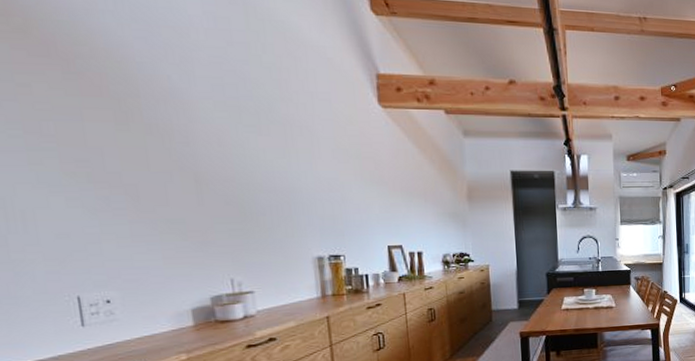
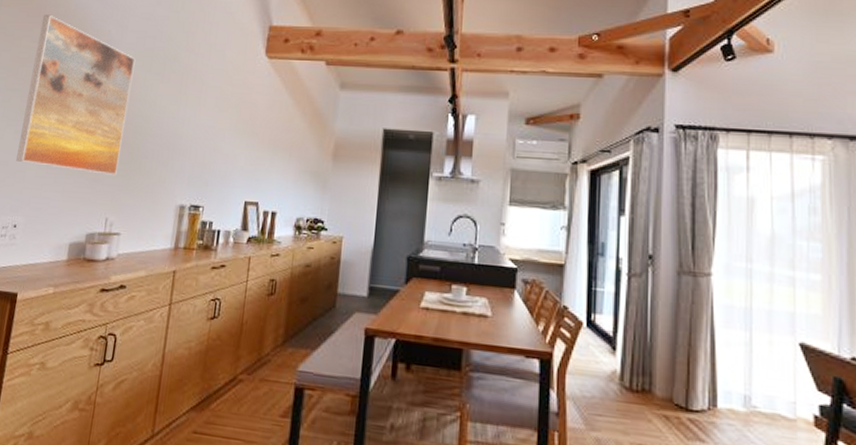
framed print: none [55,53,230,236] -> present [16,14,136,175]

